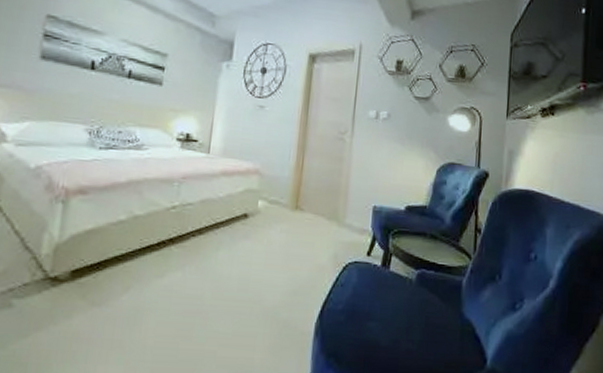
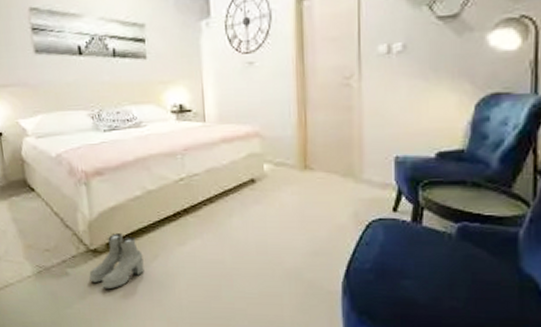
boots: none [39,260,113,326] -> present [89,233,144,290]

